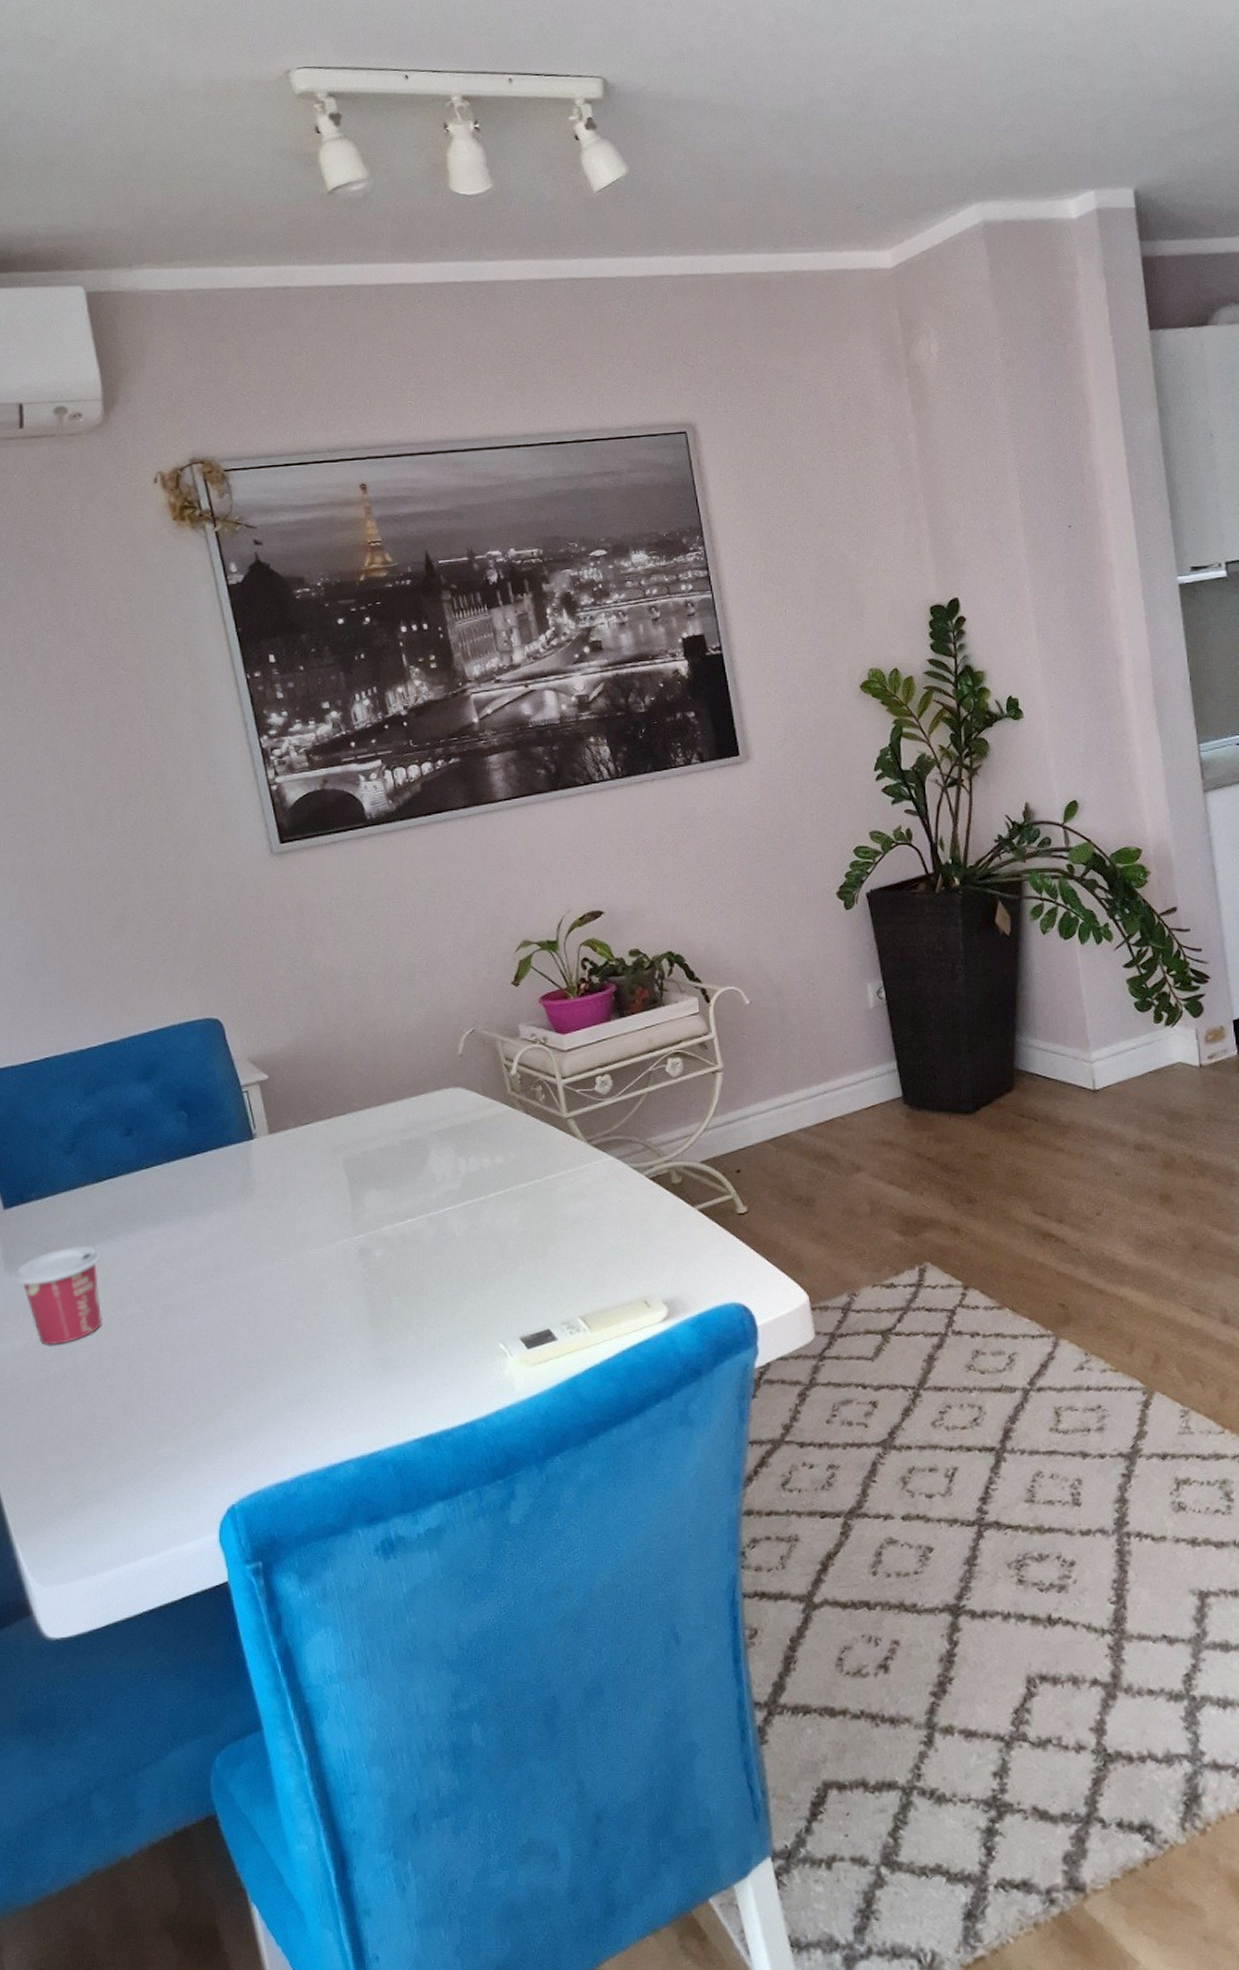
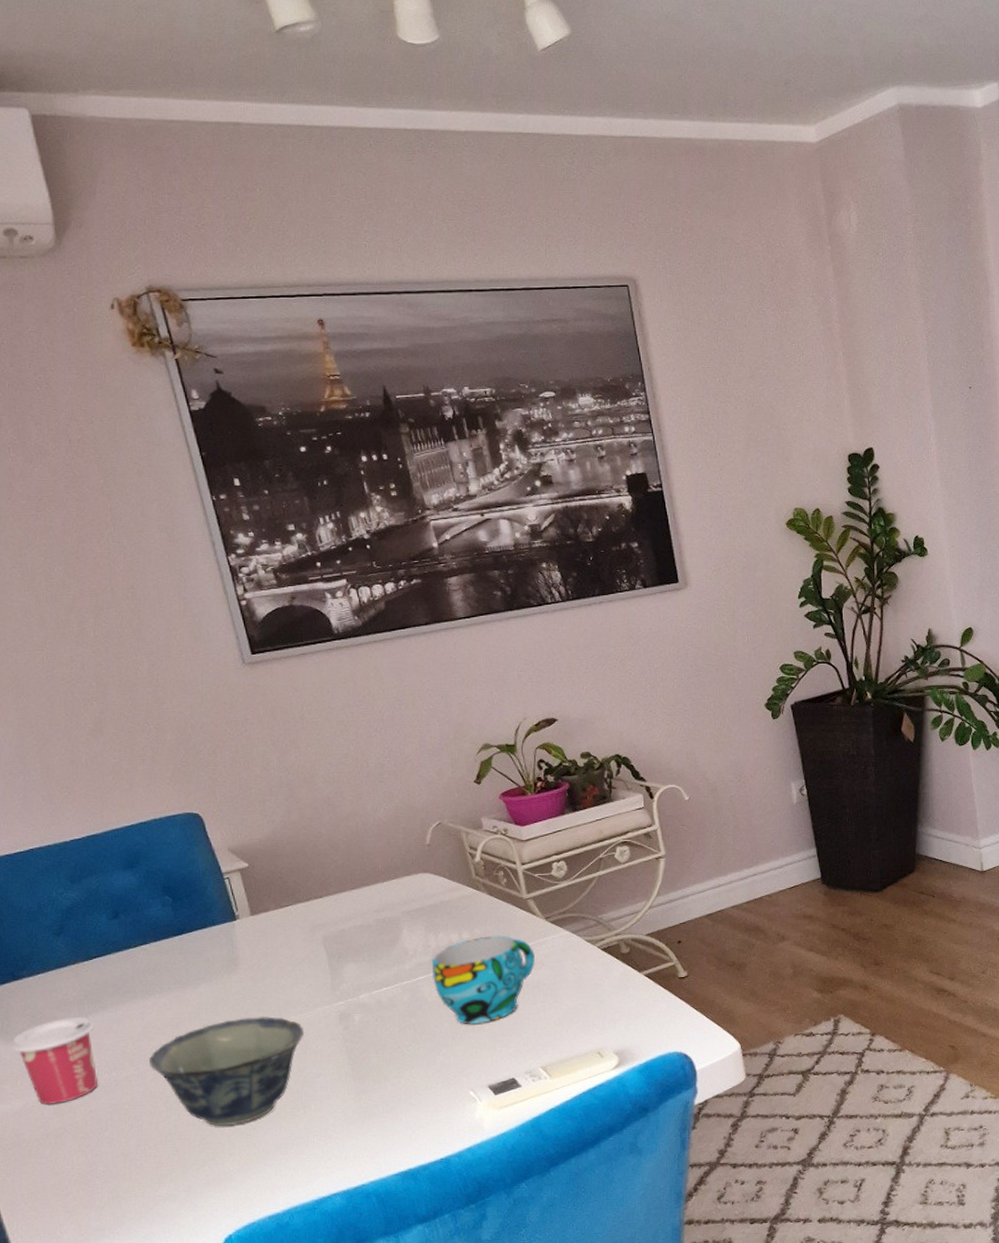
bowl: none [156,1249,321,1377] -> present [149,1016,305,1127]
cup: none [460,1160,576,1264] -> present [431,935,536,1024]

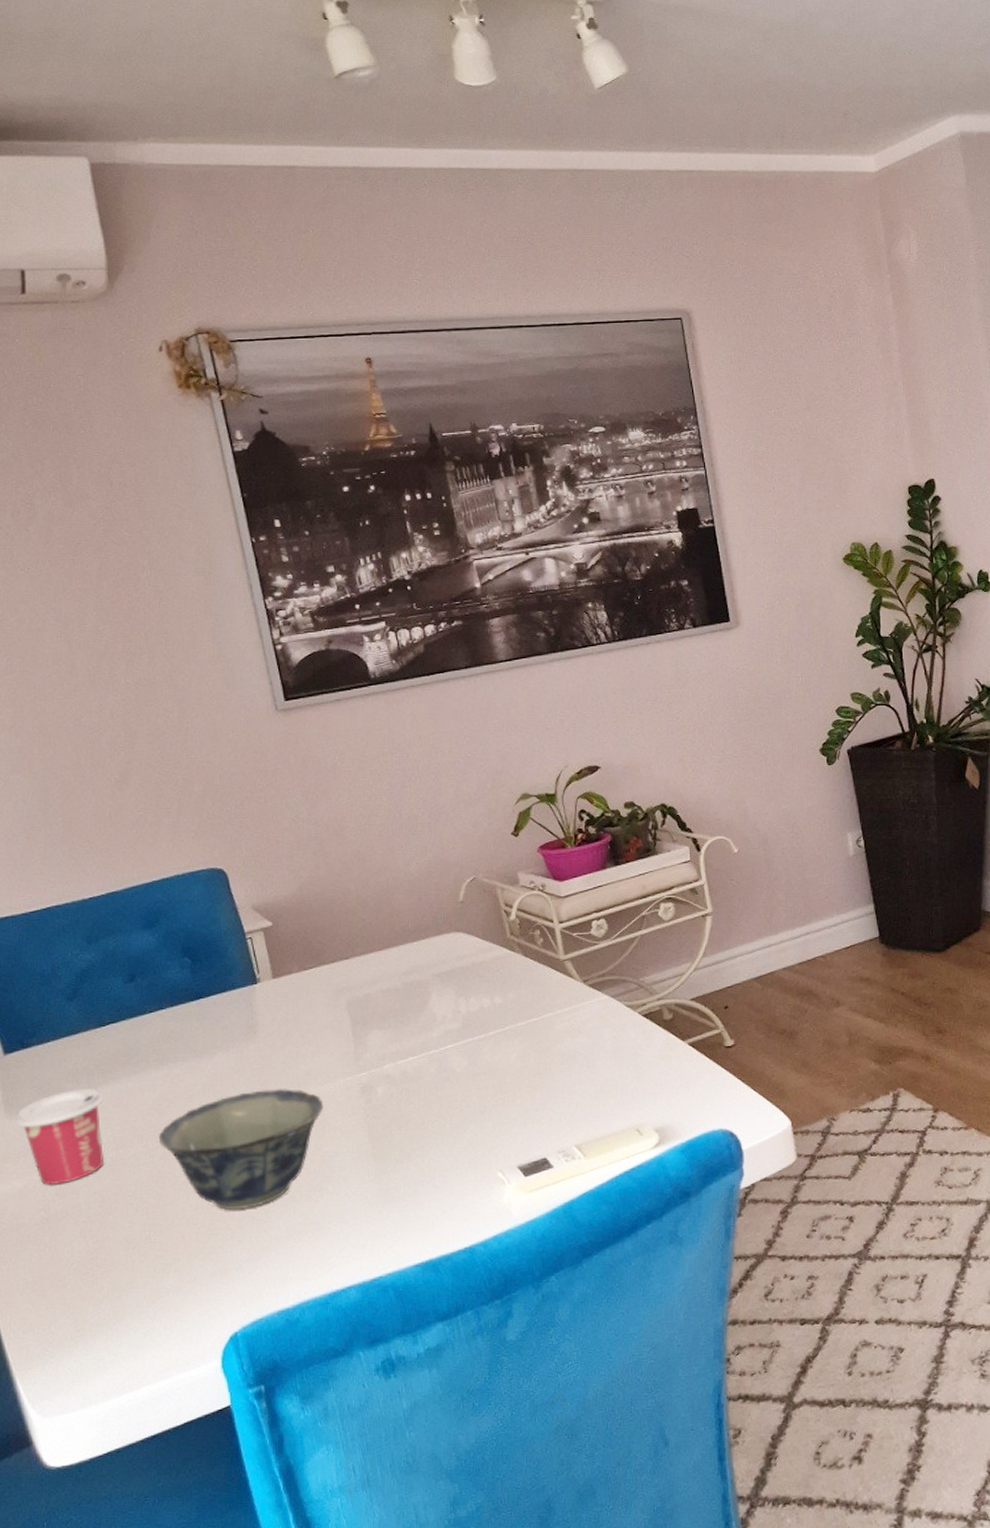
cup: present [431,935,536,1024] -> none [460,1000,572,1098]

